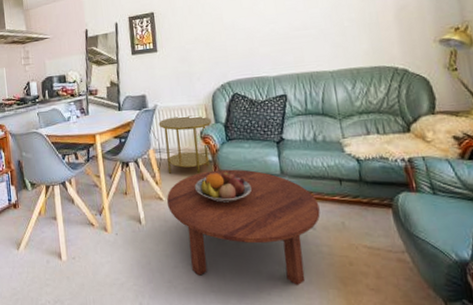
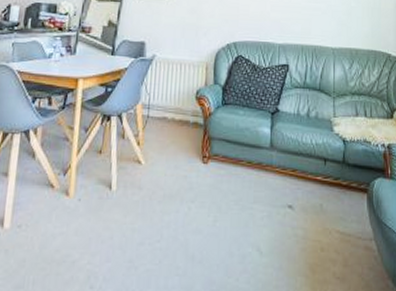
side table: present [158,115,212,174] -> none [153,71,211,138]
coffee table: present [167,169,321,286] -> none [146,135,302,272]
fruit bowl: present [194,171,252,203] -> none [179,138,238,173]

